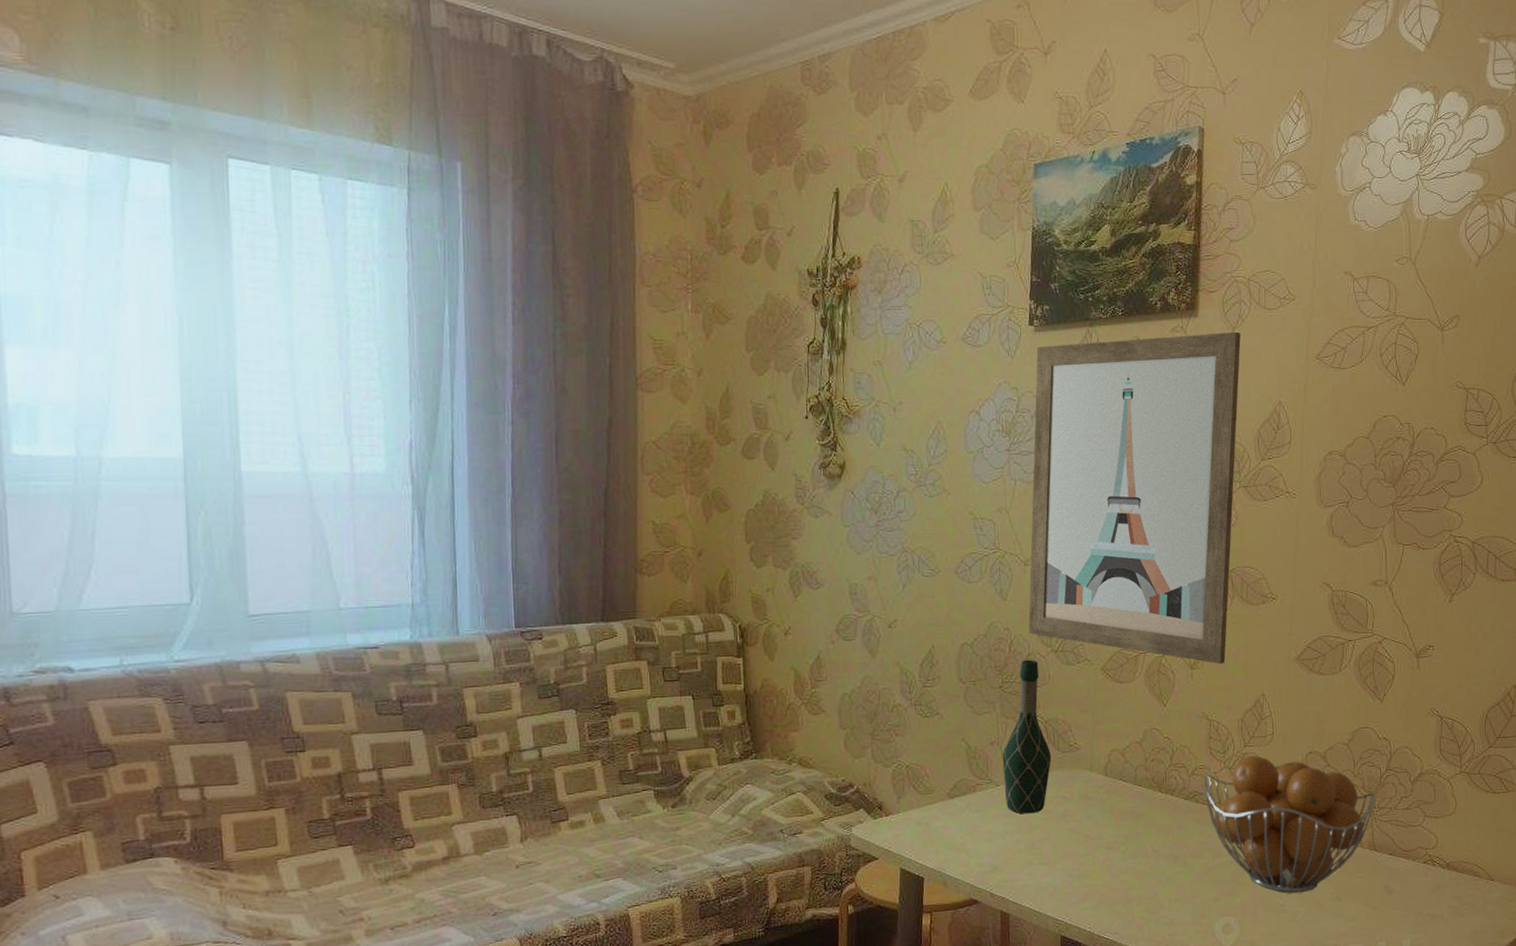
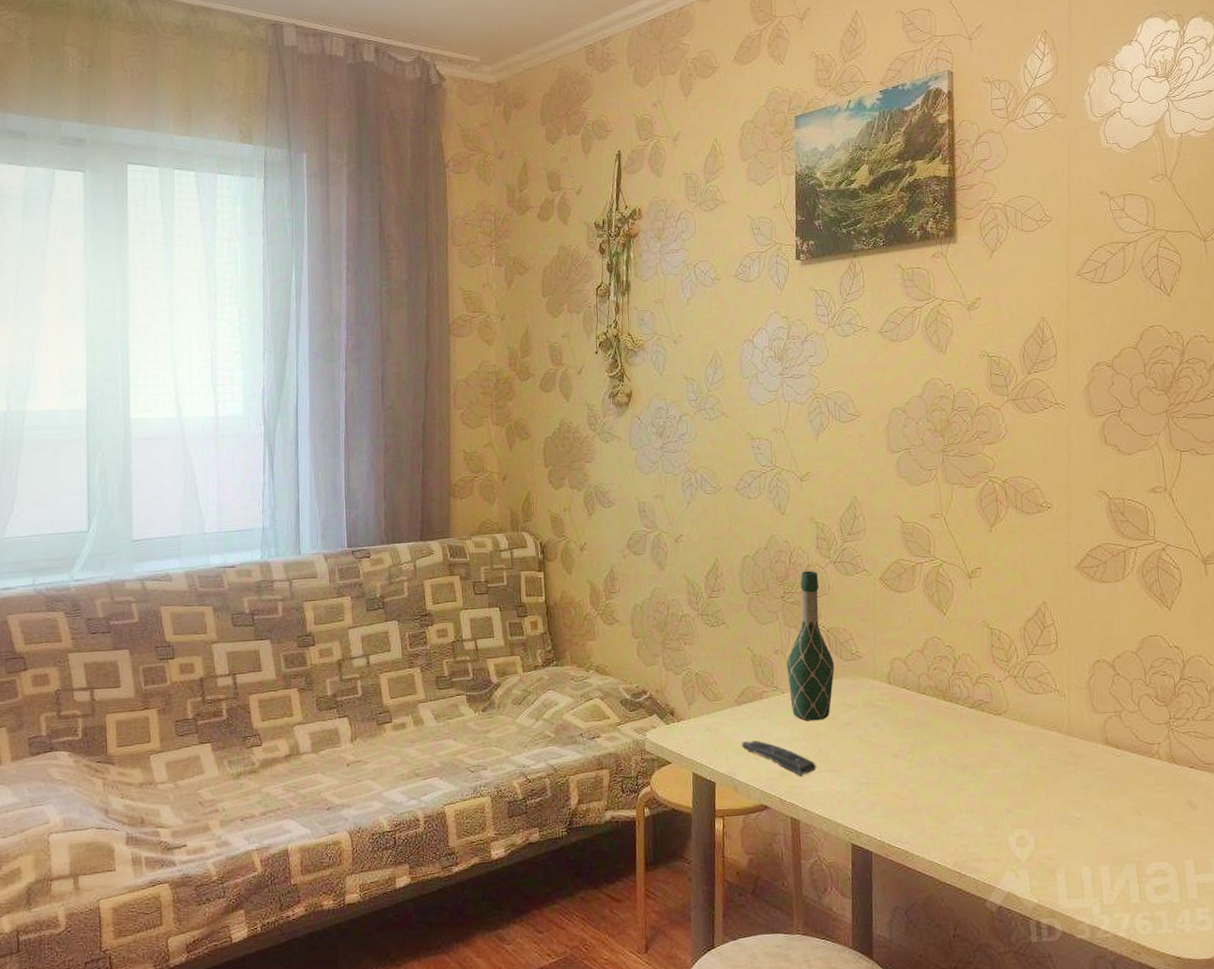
remote control: none [952,834,1029,870] -> present [741,740,817,776]
wall art: present [1028,331,1241,665] -> none [804,254,1004,573]
fruit basket: present [1203,756,1377,893] -> none [988,664,1172,806]

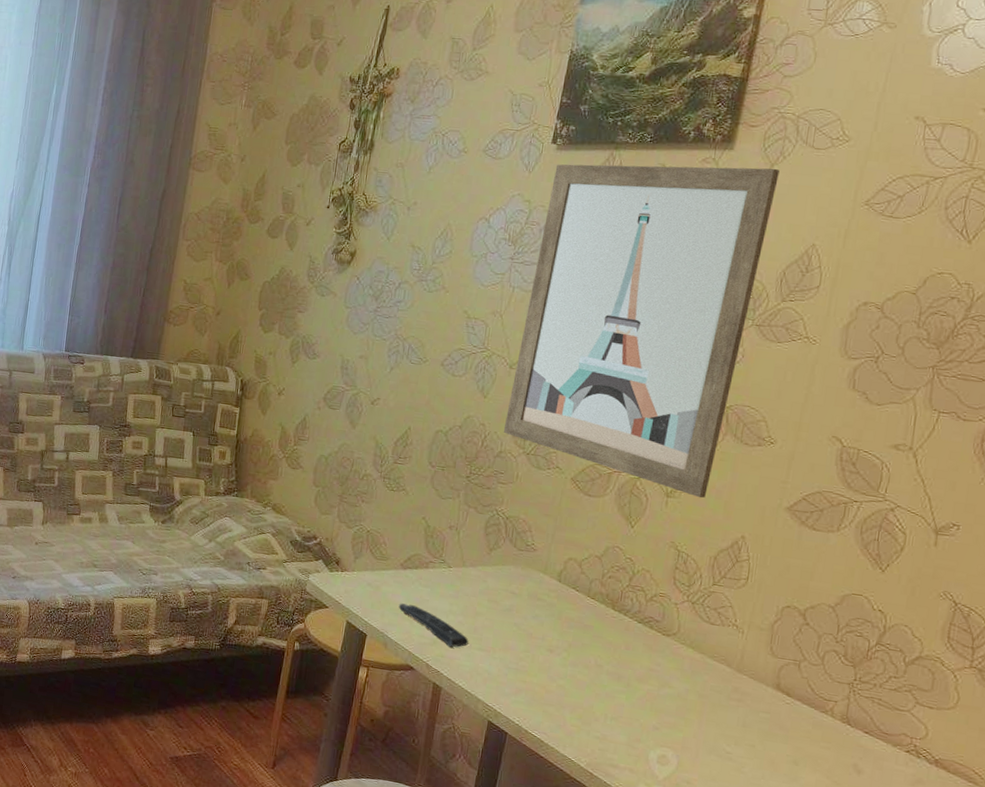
wine bottle: present [786,570,835,721] -> none [455,456,508,601]
wall art: none [804,254,1004,573] -> present [503,164,780,499]

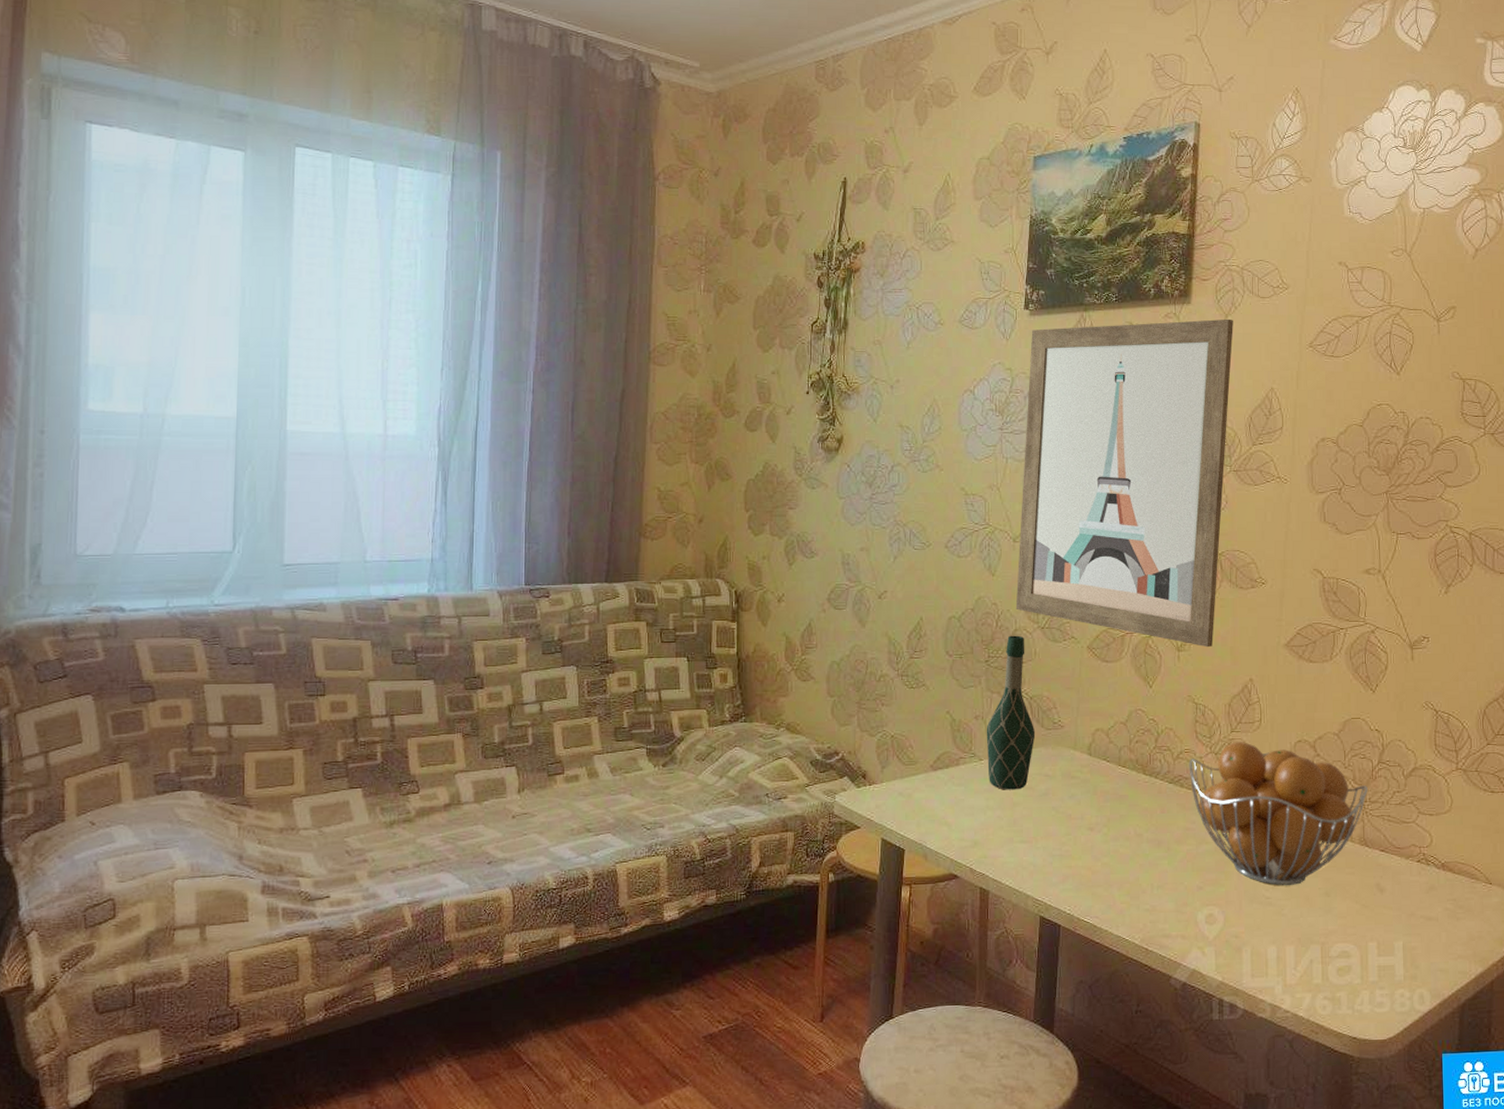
remote control: present [398,603,469,648] -> none [934,808,1010,846]
wine bottle: none [455,456,508,601] -> present [986,635,1036,790]
fruit basket: none [661,595,860,747] -> present [1189,742,1368,885]

